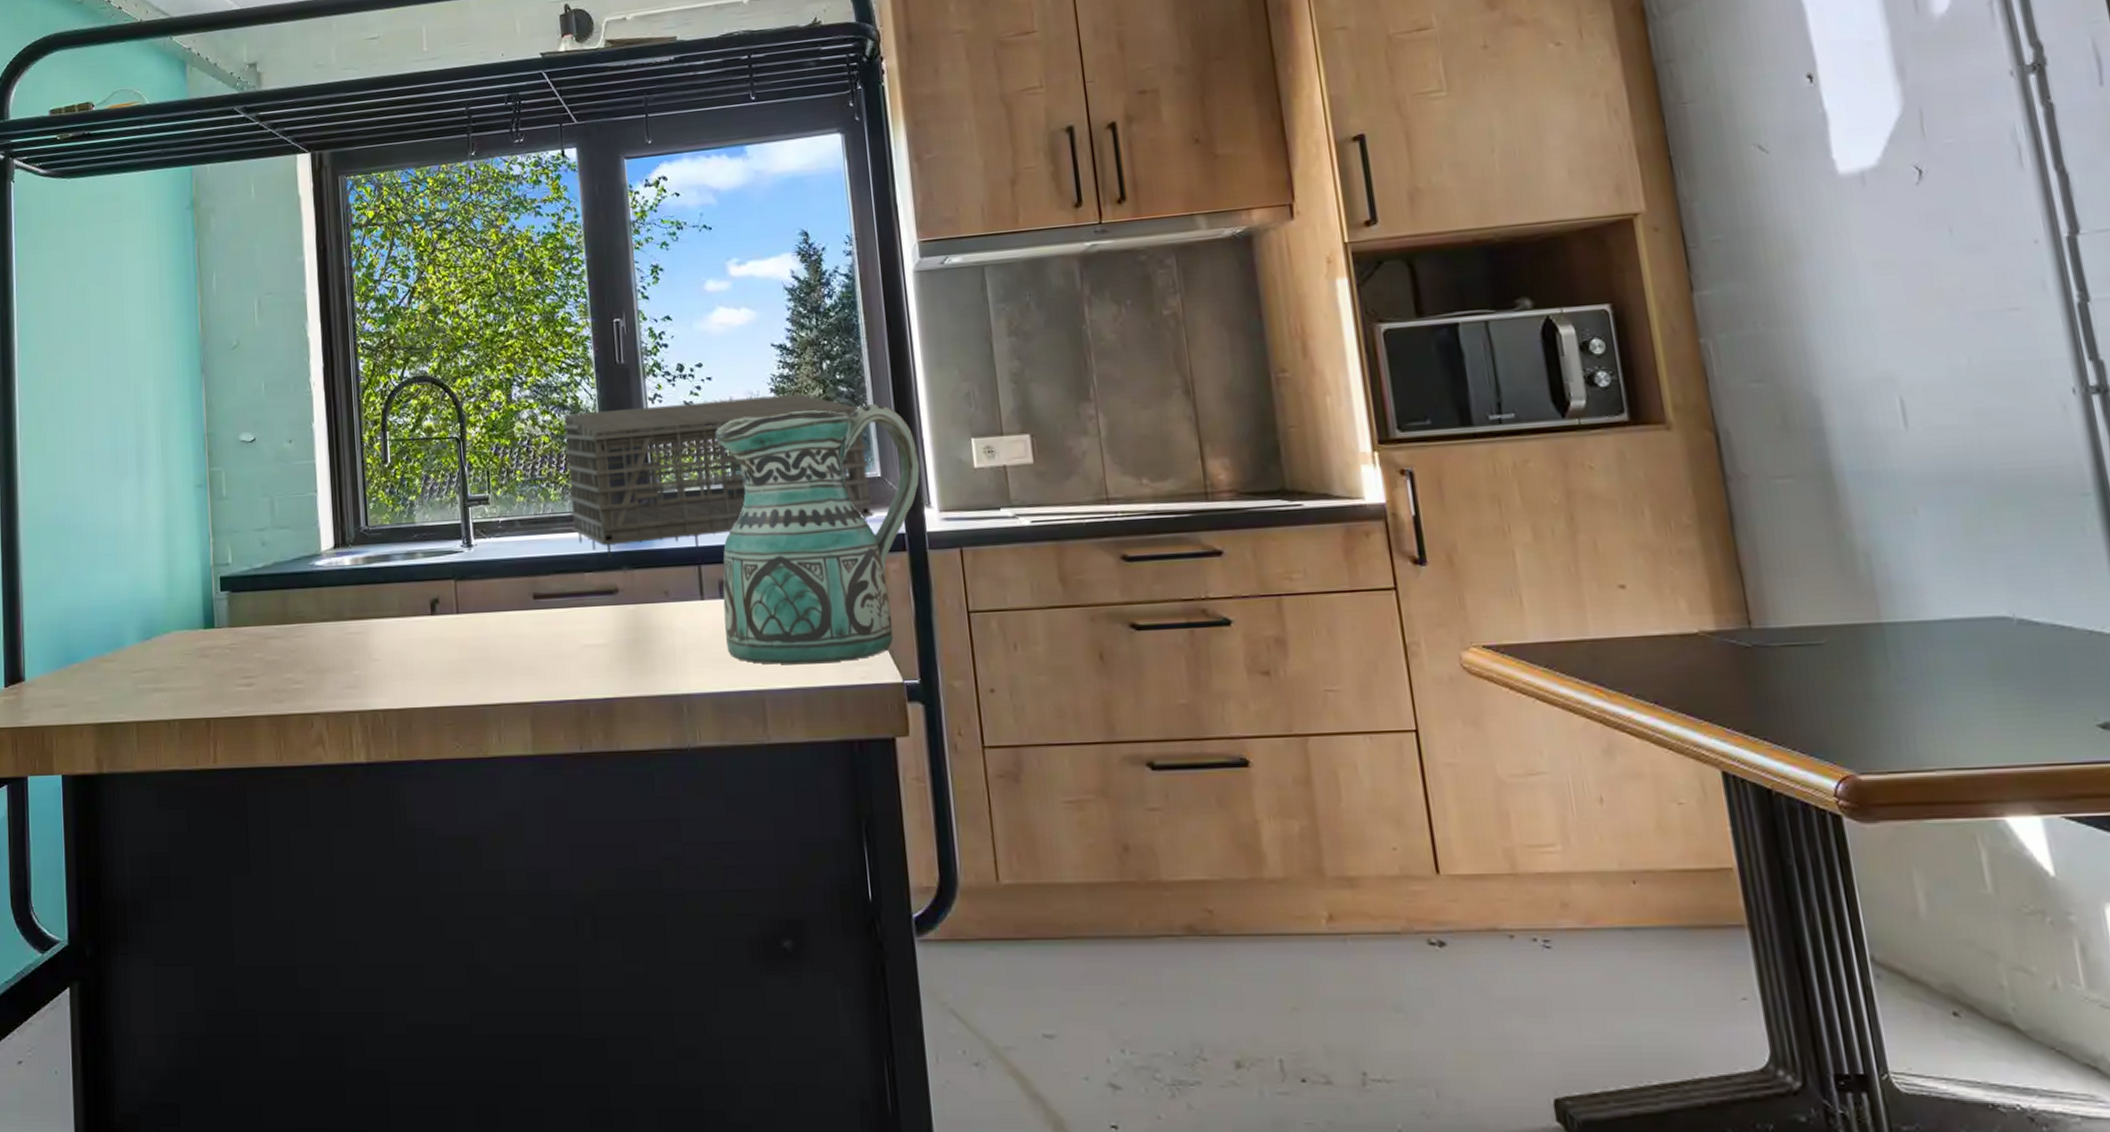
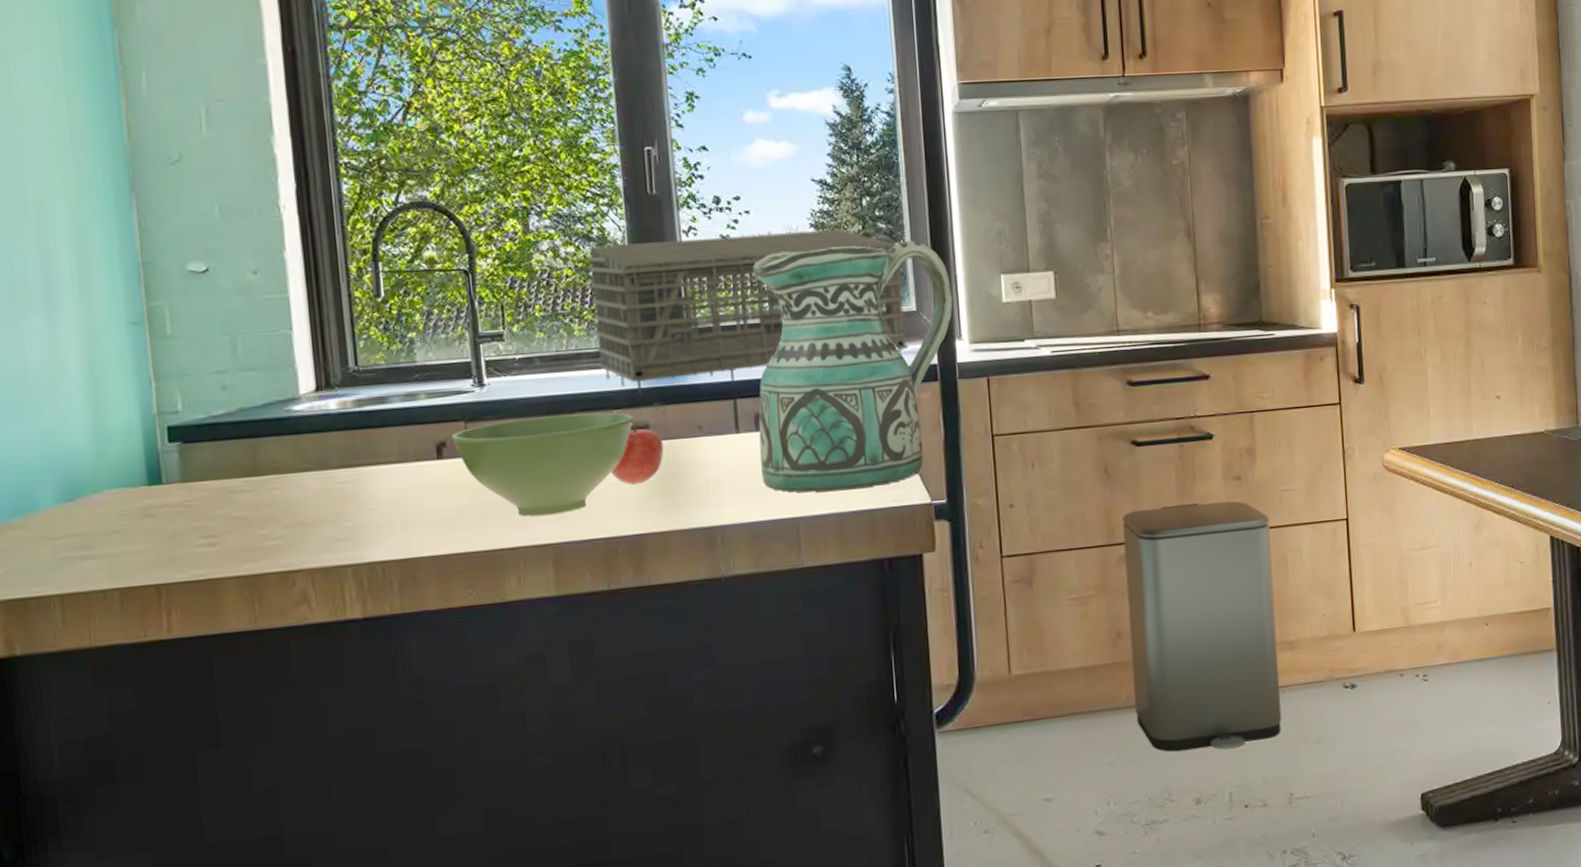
bowl: none [443,575,605,675] -> present [451,412,635,517]
fruit: none [582,586,632,648] -> present [610,422,664,485]
pedal bin: none [1123,699,1345,1004] -> present [1122,500,1282,752]

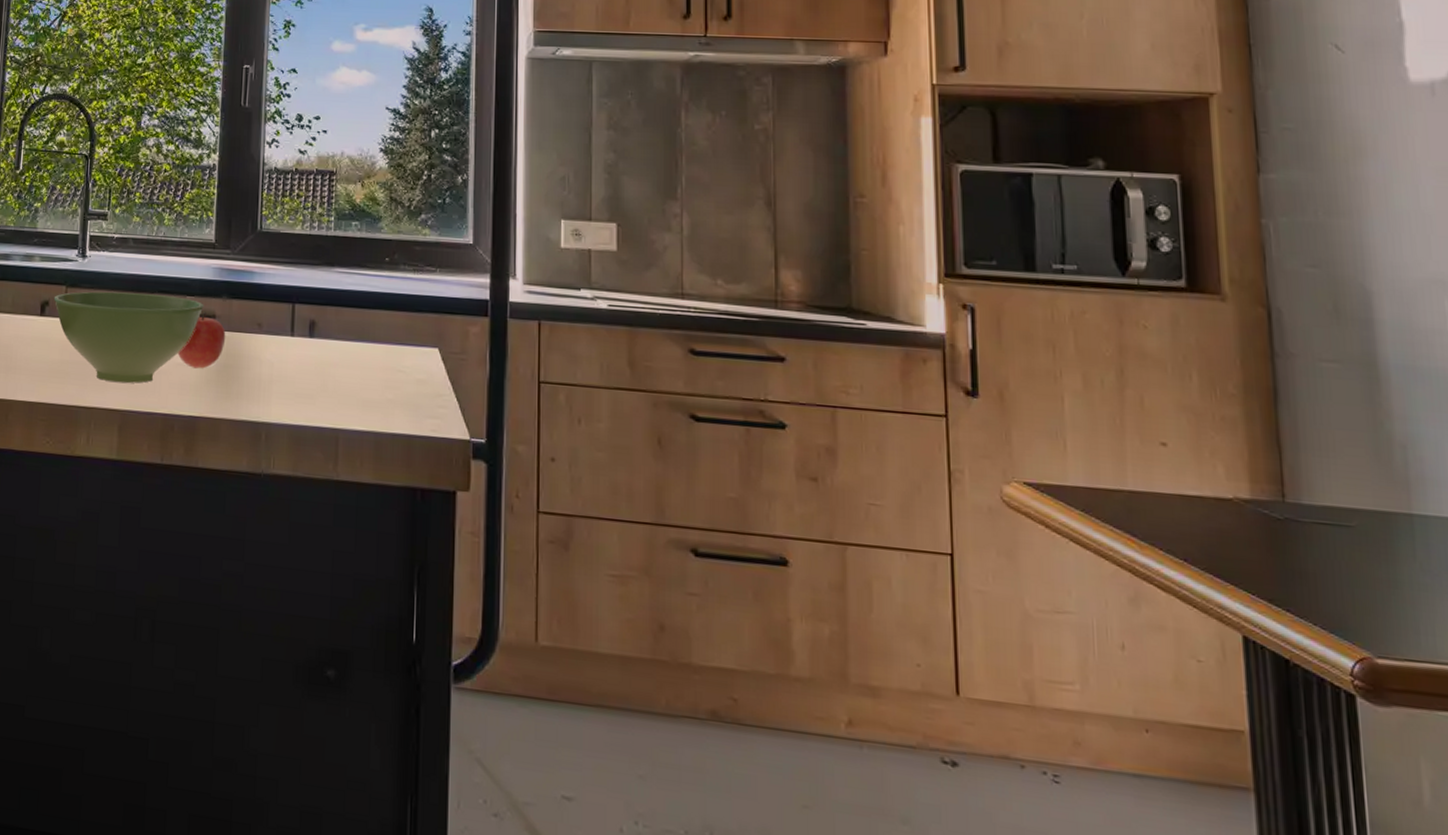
dish rack: present [588,230,909,395] -> none [180,147,464,288]
ceramic pitcher: present [752,241,953,493] -> none [310,171,510,413]
pedal bin: present [1122,500,1282,752] -> none [674,491,857,801]

